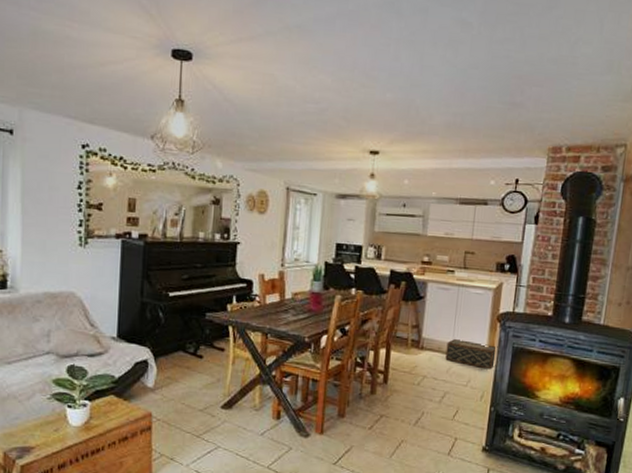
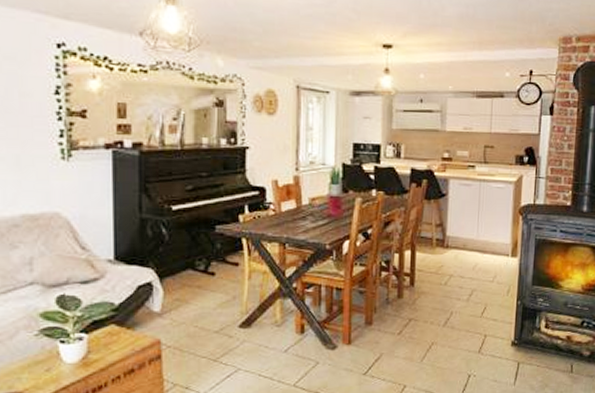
woven basket: present [445,339,498,370] -> none [471,236,521,263]

